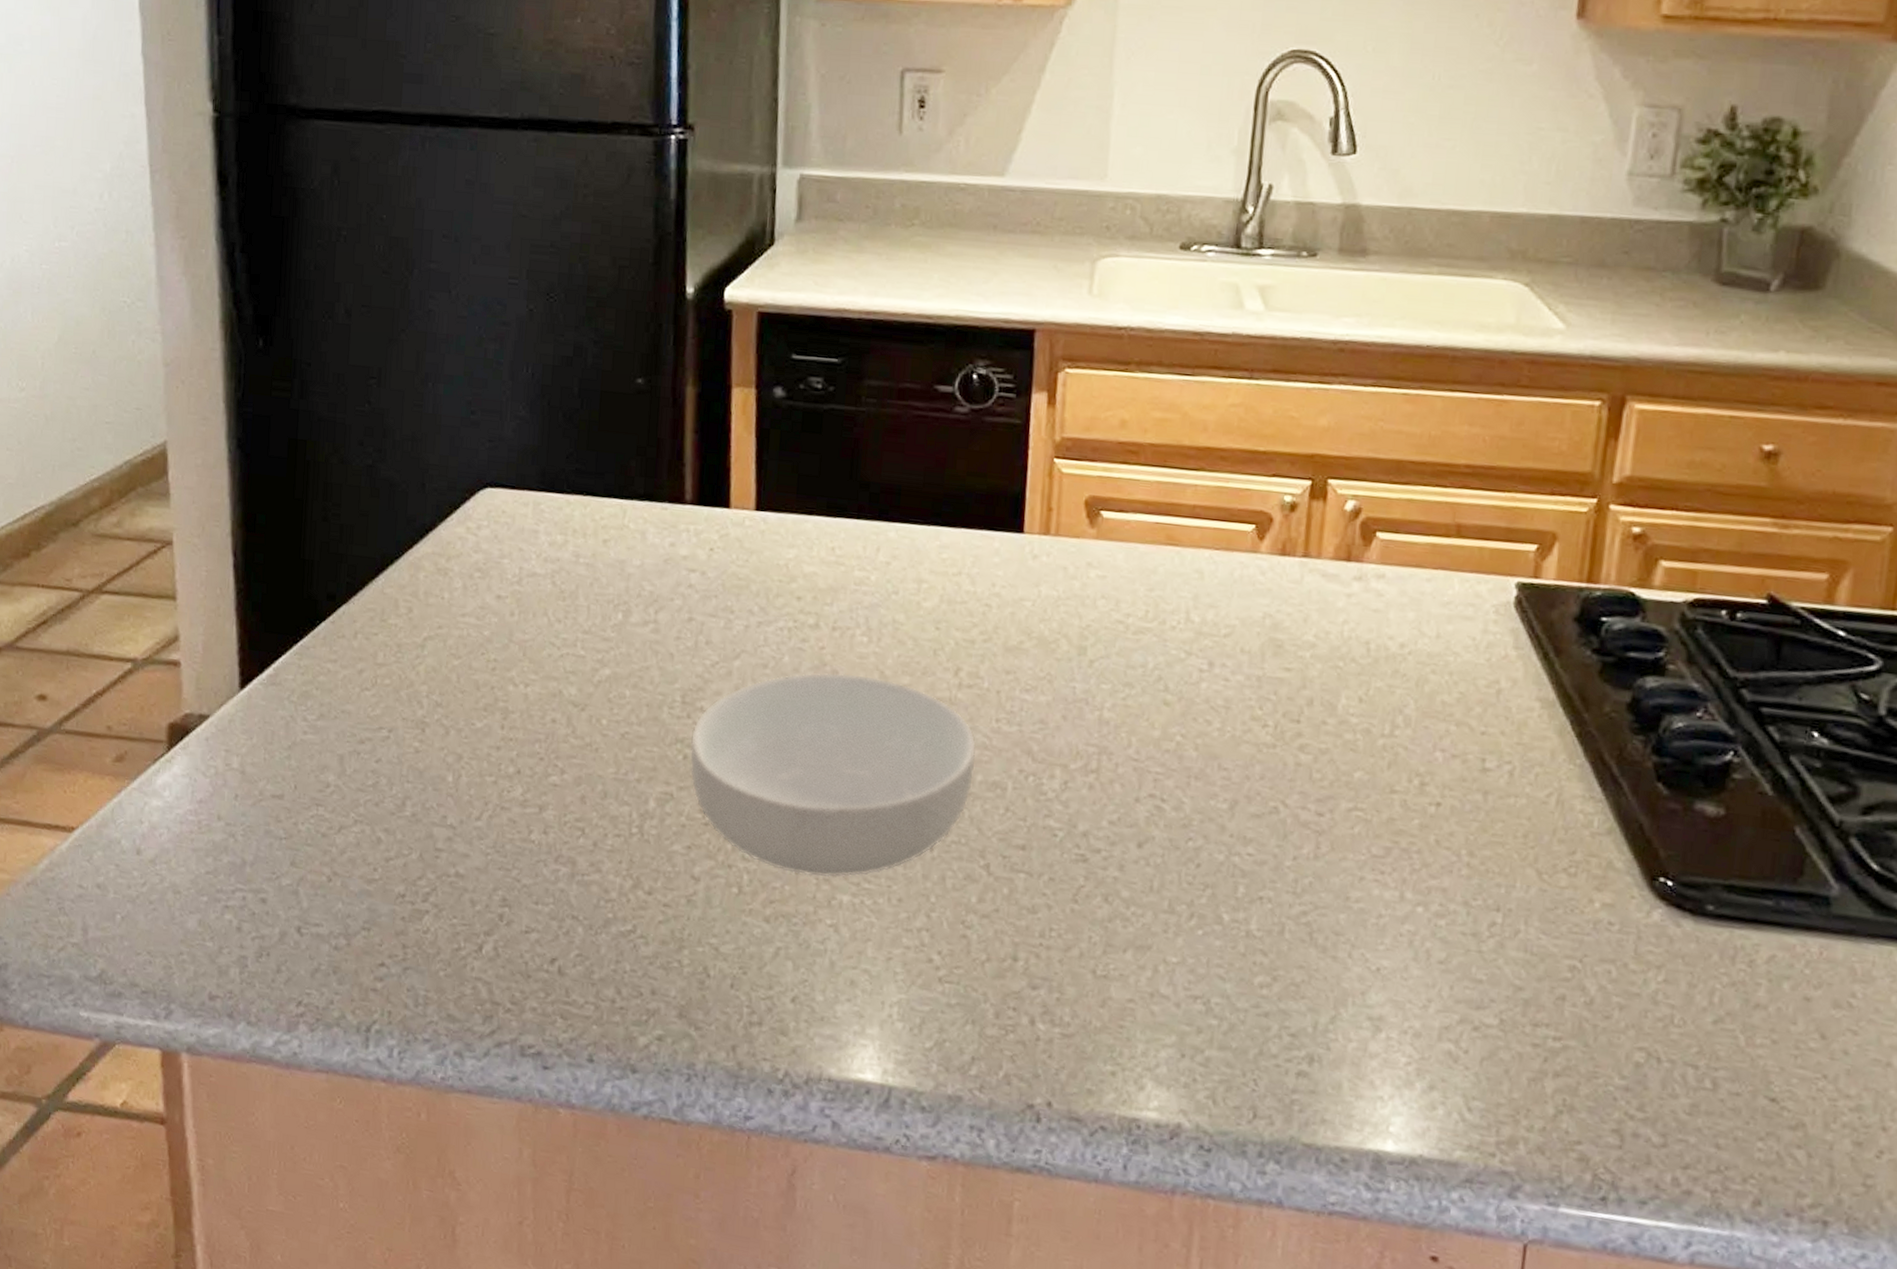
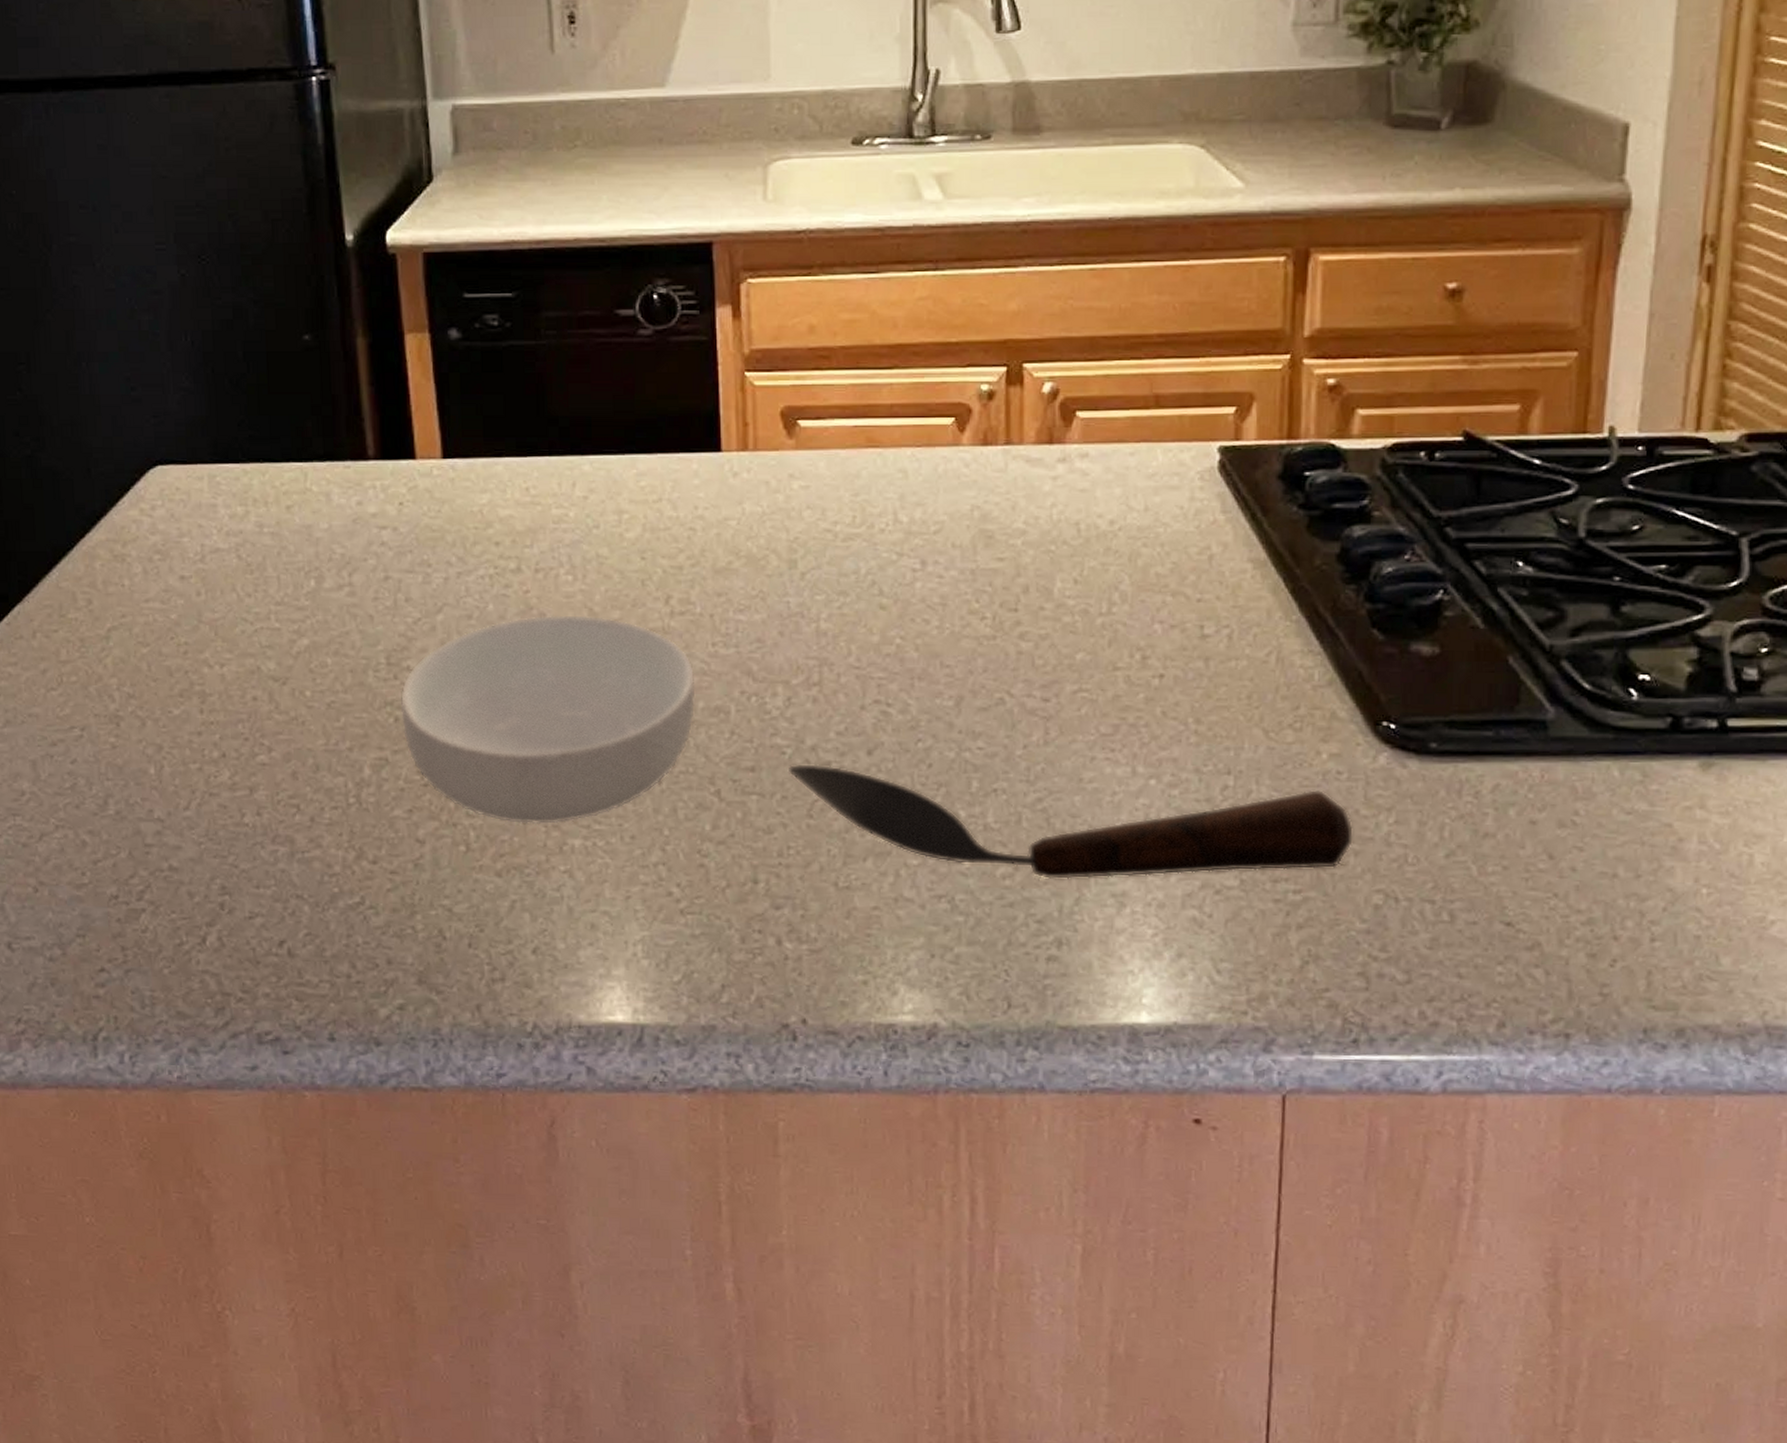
spoon: none [1057,847,1621,1020] -> present [787,764,1354,880]

